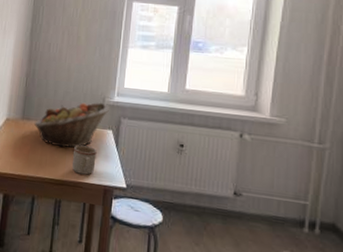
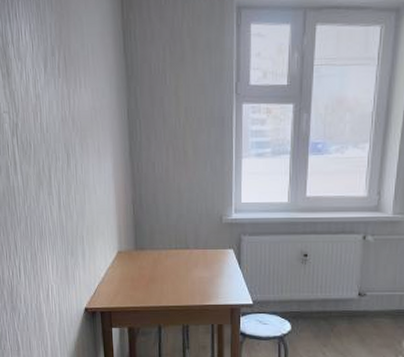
fruit basket: present [34,102,109,148] -> none [149,221,228,274]
mug: present [72,145,97,175] -> none [194,269,220,297]

